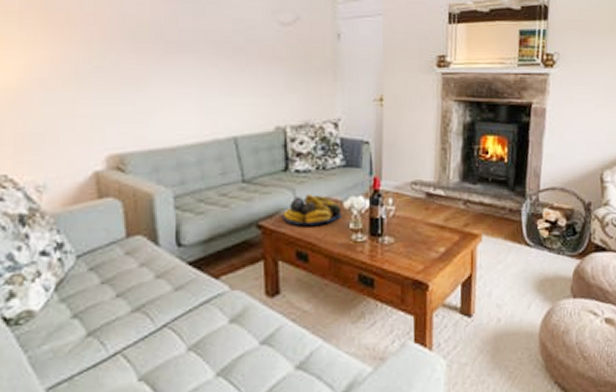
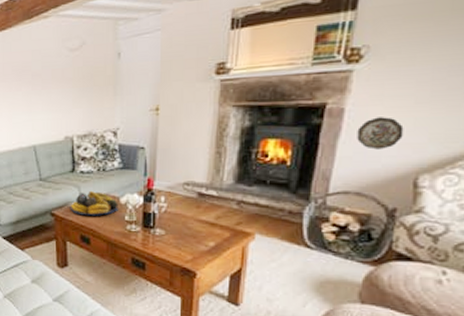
decorative plate: none [557,118,590,148] -> present [357,117,404,150]

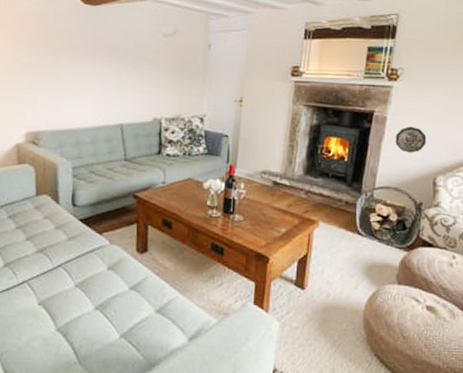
fruit bowl: present [70,190,118,216] -> none [153,174,202,200]

